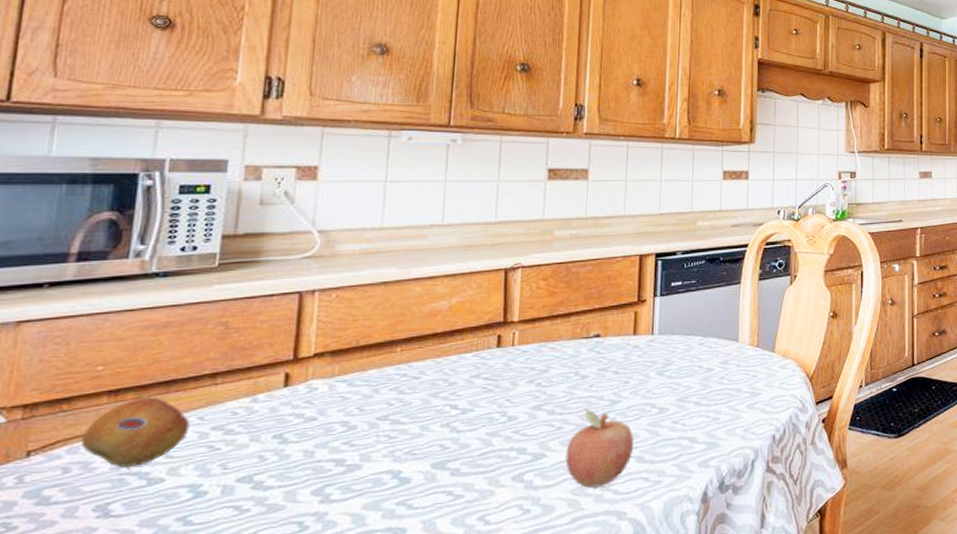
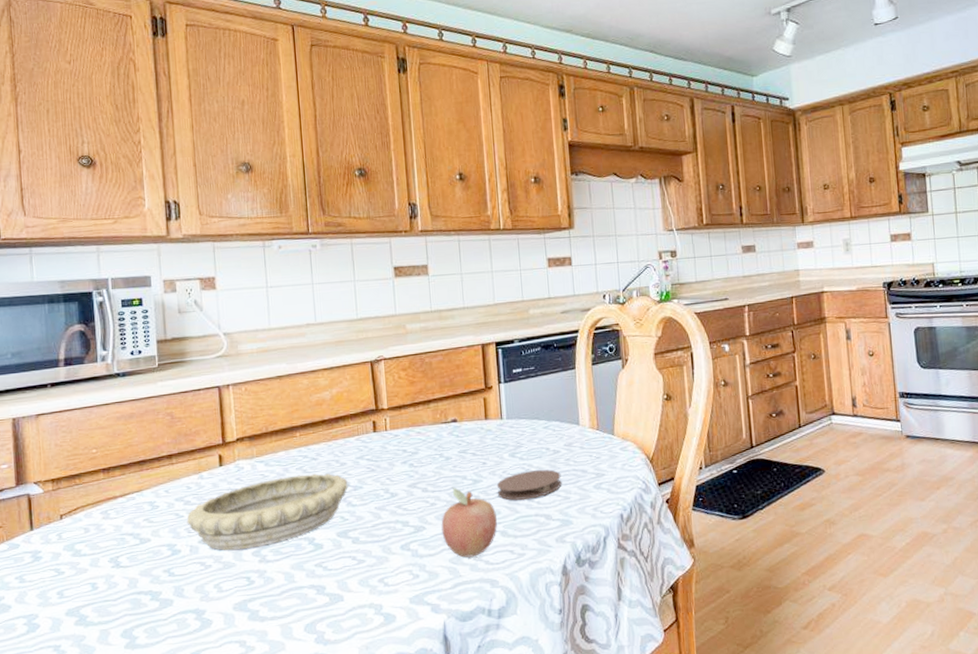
fruit: present [81,396,190,468] -> none [92,473,161,529]
decorative bowl: none [223,395,456,490] -> present [186,473,348,550]
coaster: none [637,388,712,423] -> present [496,469,562,501]

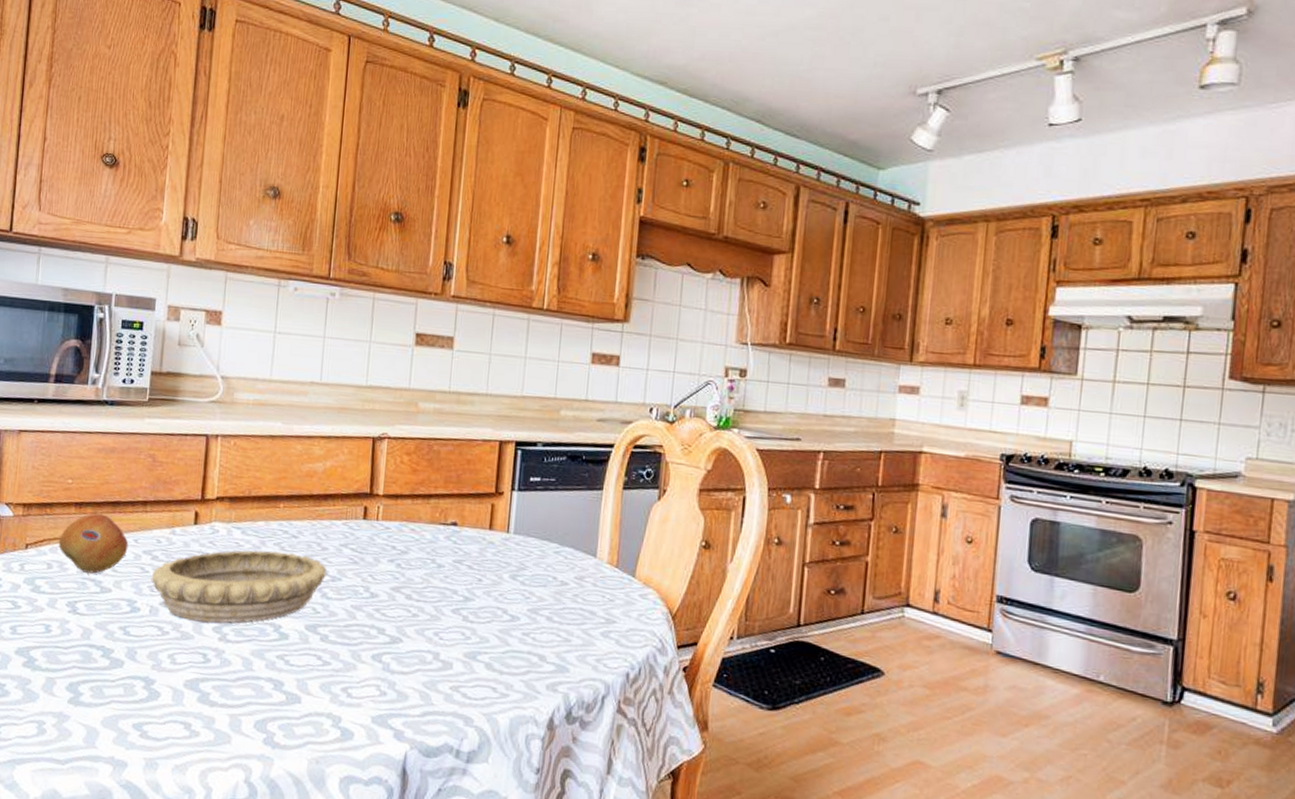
fruit: none [92,473,161,529] -> present [59,513,129,574]
fruit: present [441,487,498,558] -> none [419,600,485,686]
coaster: present [496,469,562,501] -> none [488,598,565,633]

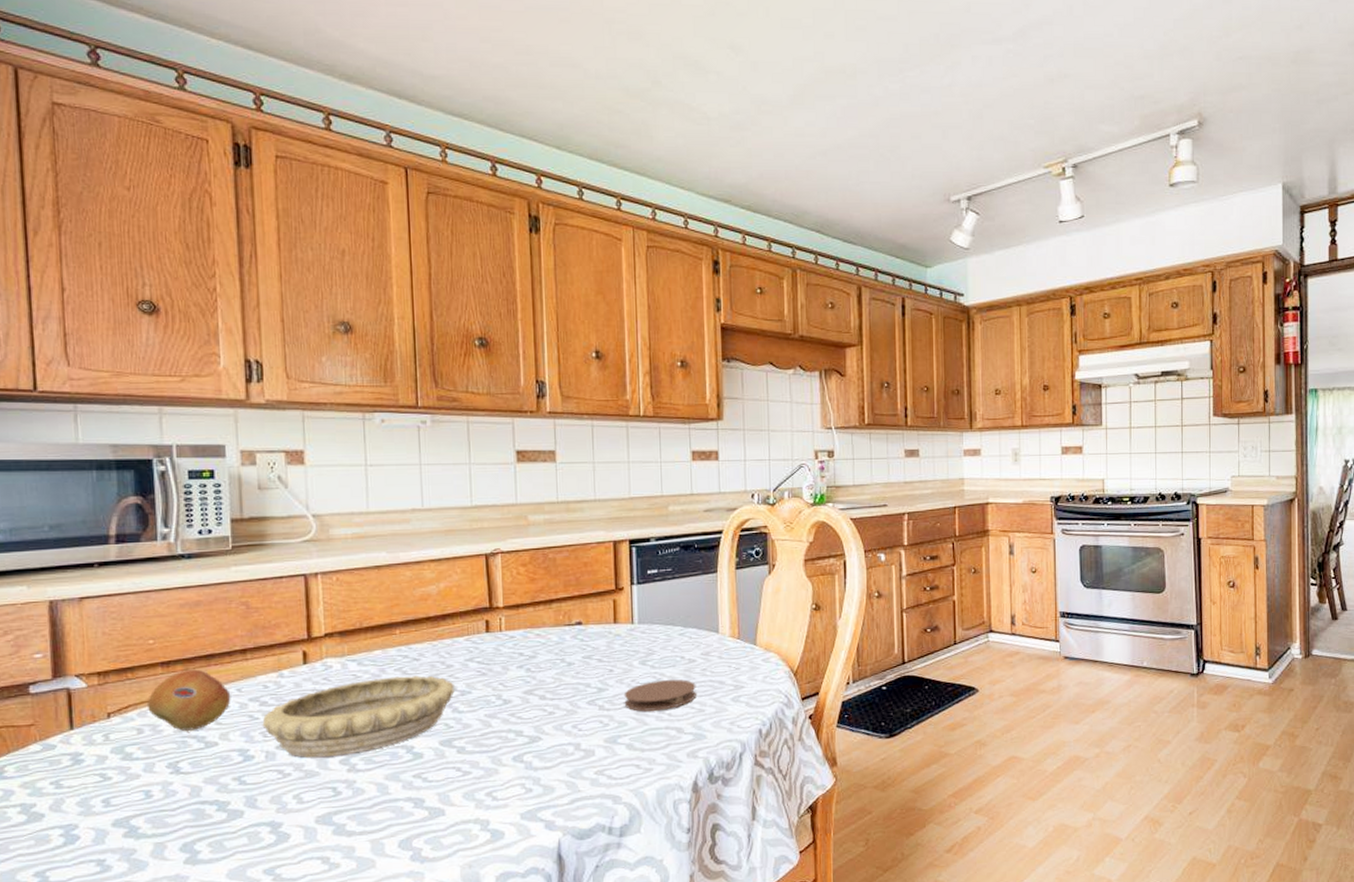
coaster: none [488,598,565,633] -> present [624,679,696,711]

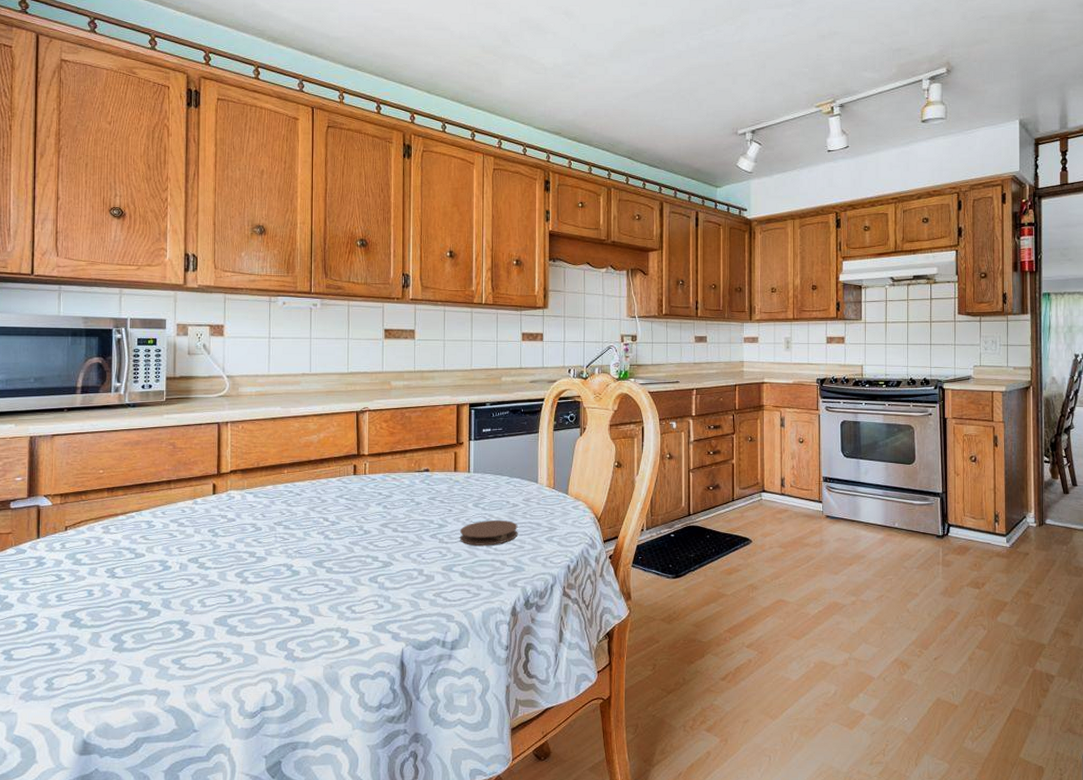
fruit: present [148,669,231,731] -> none [95,494,157,544]
decorative bowl: present [262,675,455,757] -> none [179,508,327,570]

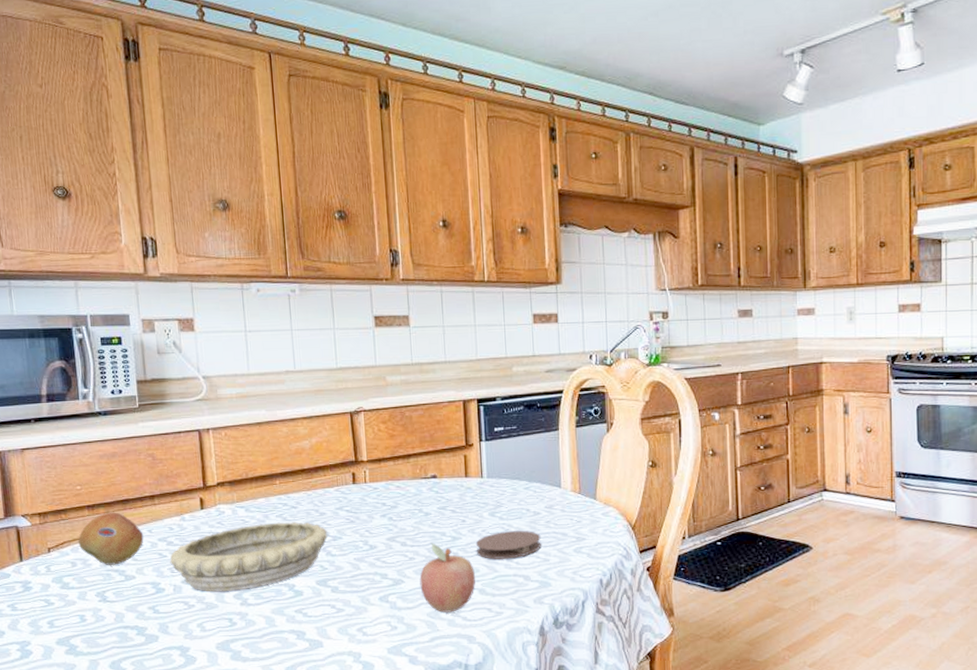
fruit: none [95,494,157,544] -> present [78,512,144,565]
decorative bowl: none [179,508,327,570] -> present [170,522,328,591]
fruit: none [407,529,458,593] -> present [419,543,476,613]

